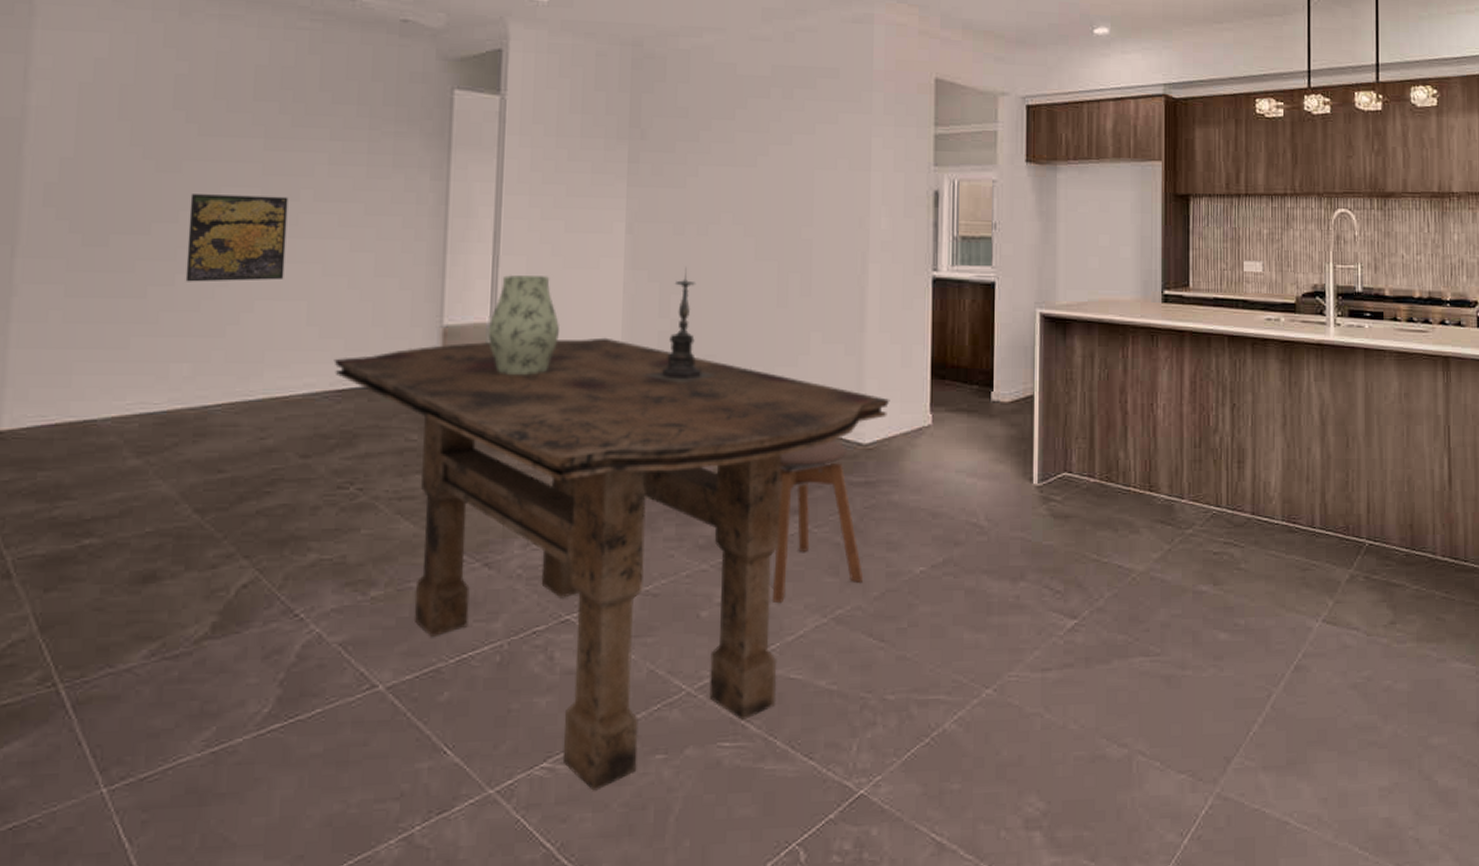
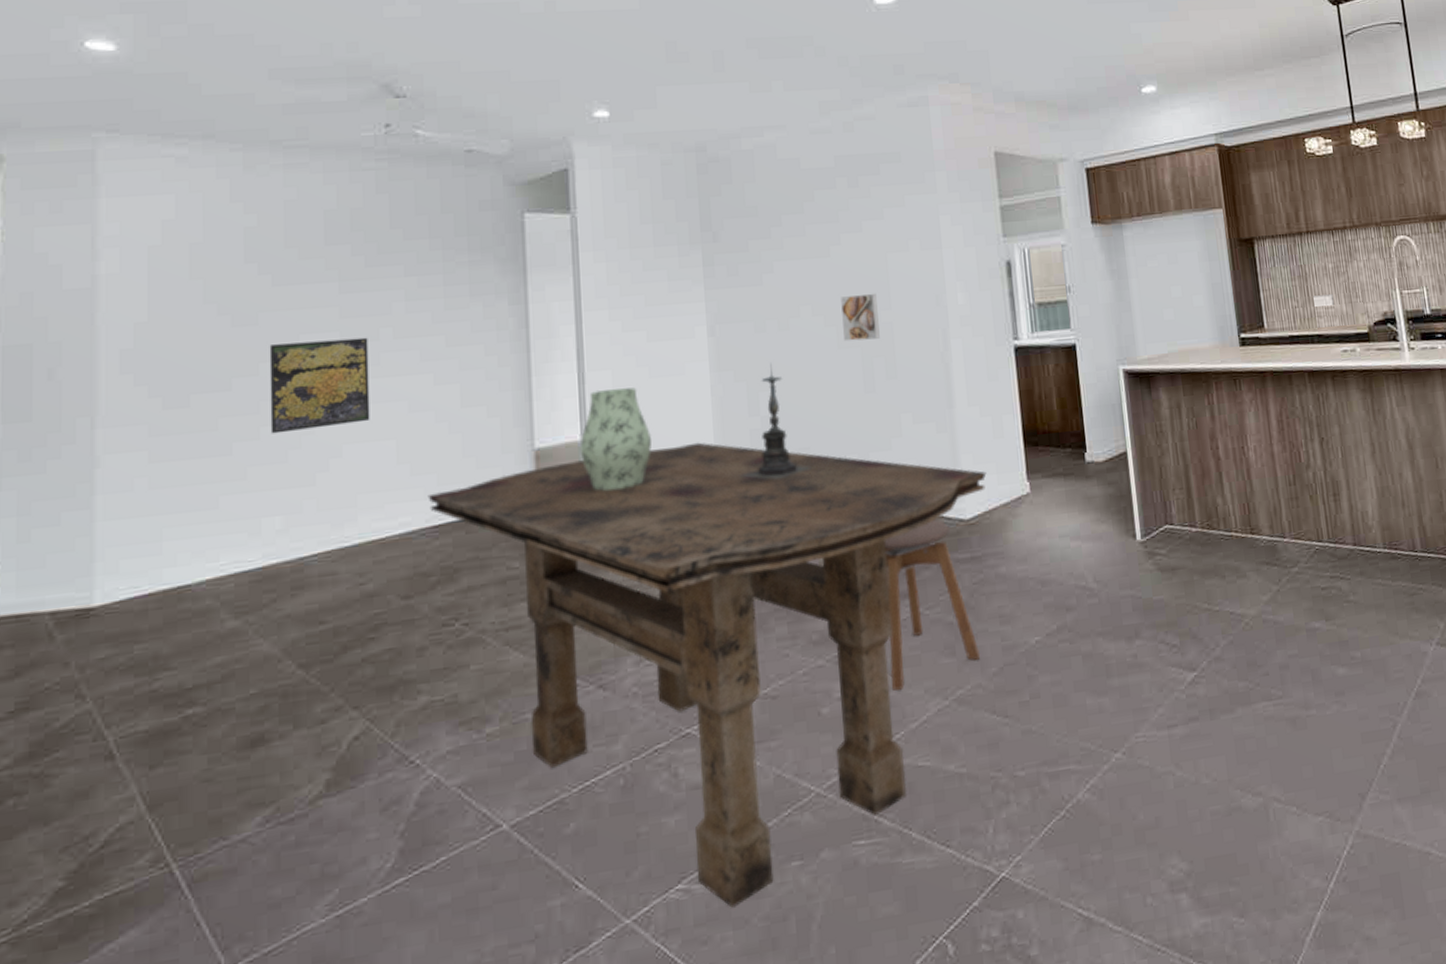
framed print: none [762,208,799,254] -> present [841,293,880,342]

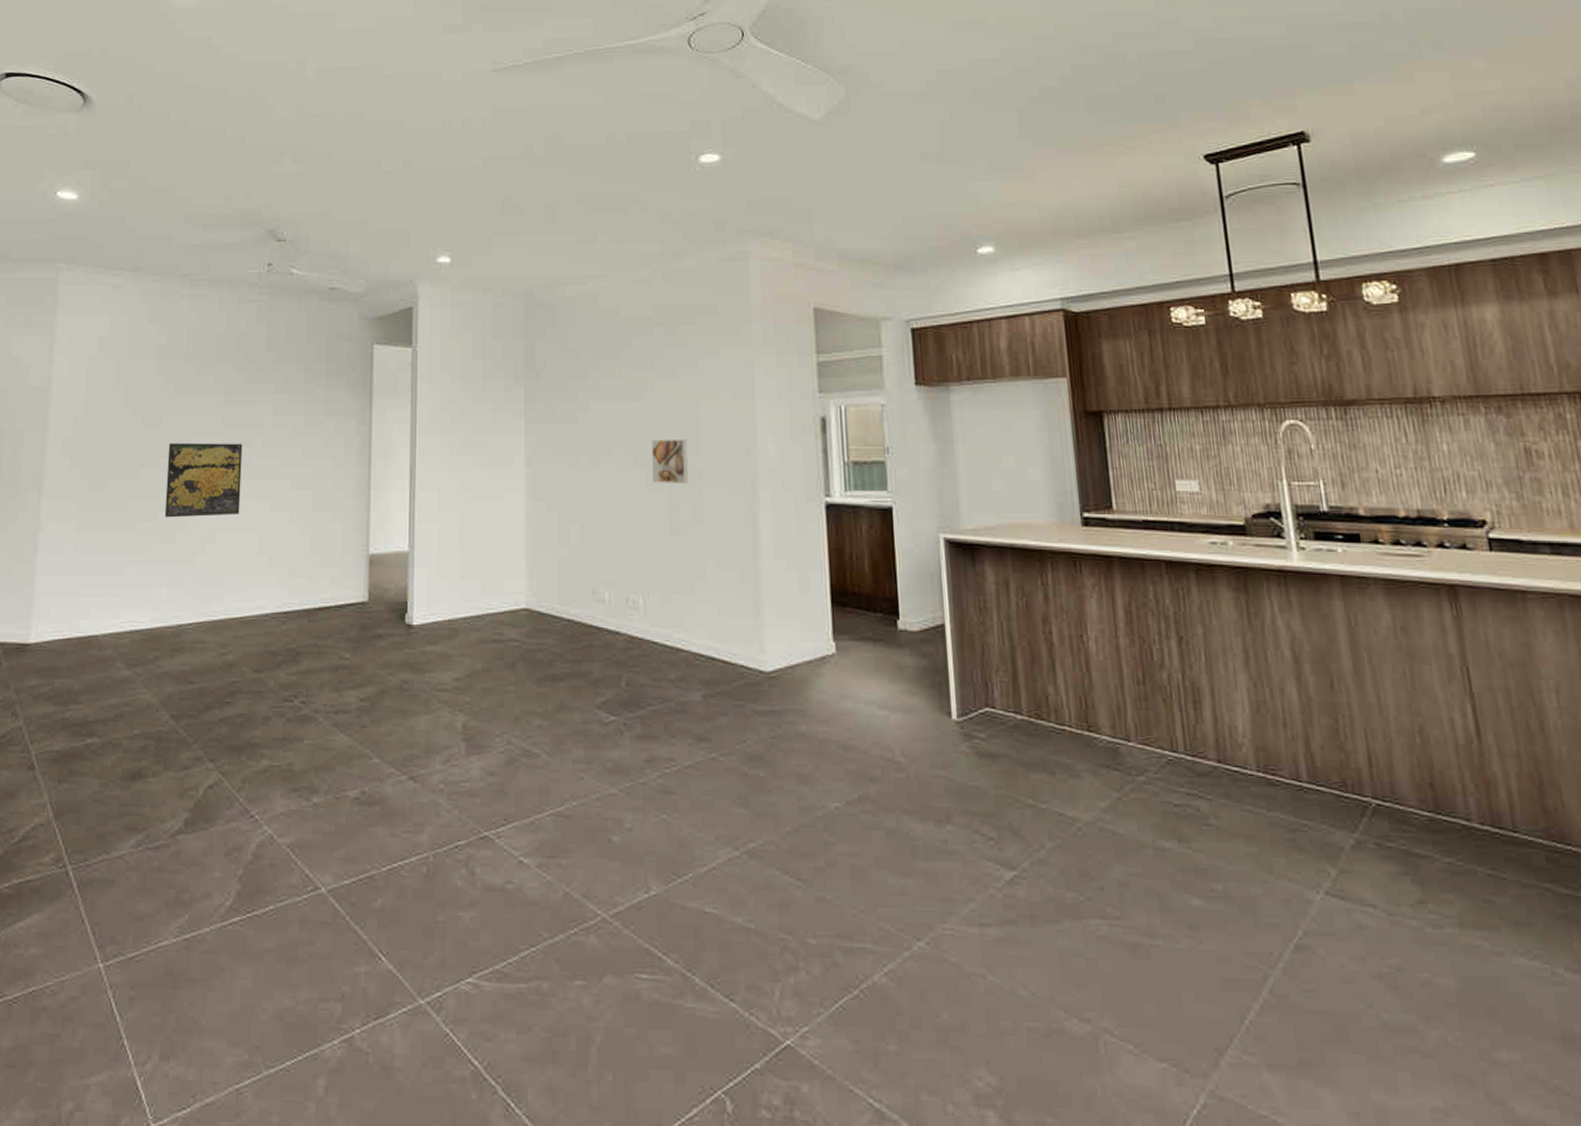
dining table: present [428,442,987,908] -> none [280,564,790,1012]
vase: present [579,387,652,491] -> none [407,508,469,599]
candle holder: present [740,363,815,480] -> none [548,497,618,608]
stool: present [884,519,980,691] -> none [681,667,774,833]

